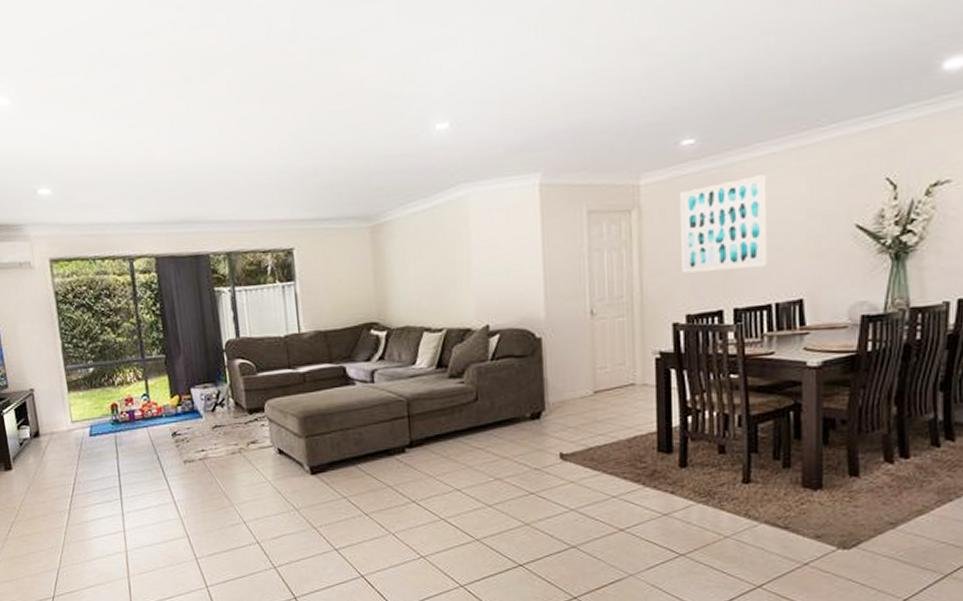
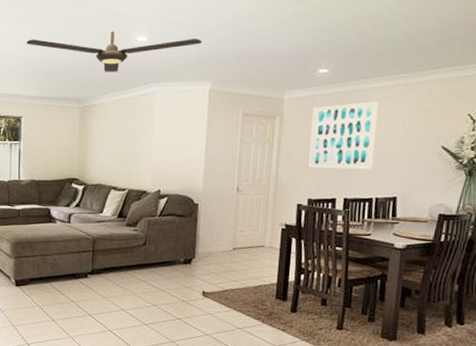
ceiling fan: none [288,117,523,176] -> present [26,31,203,72]

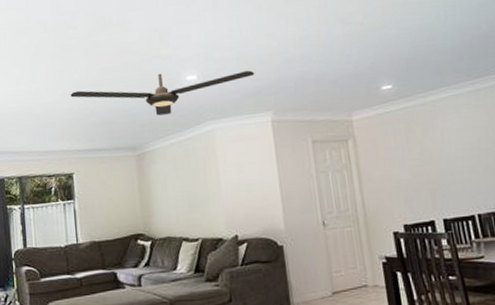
wall art: present [309,101,379,169] -> none [386,111,466,190]

